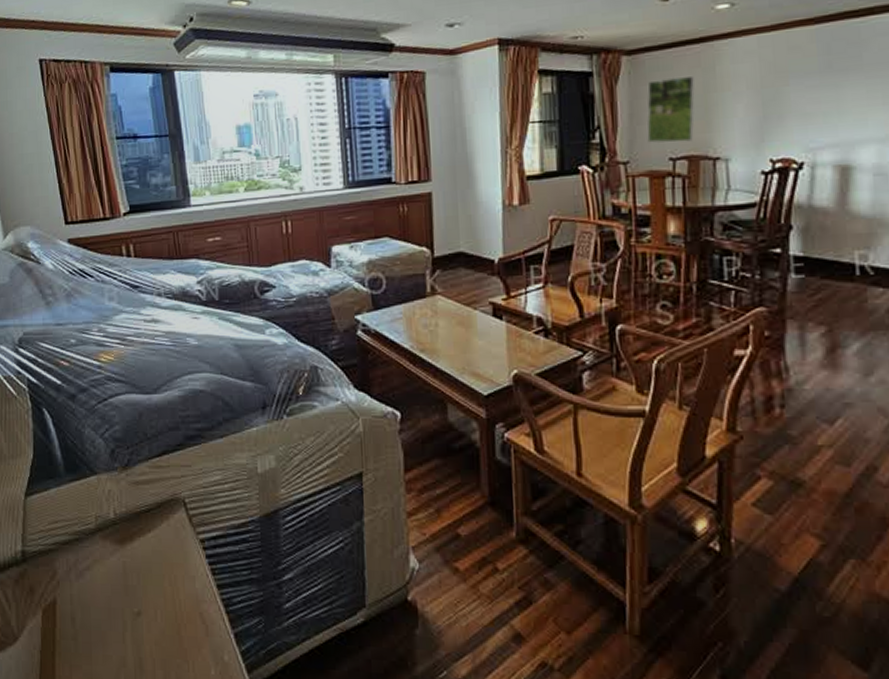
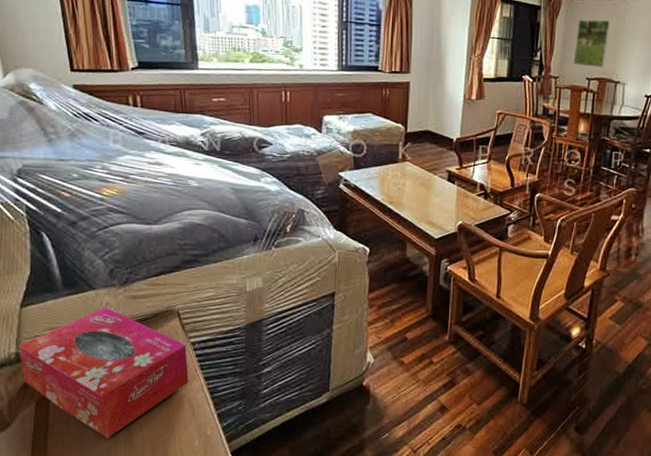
tissue box: none [24,495,200,660] -> present [18,307,189,438]

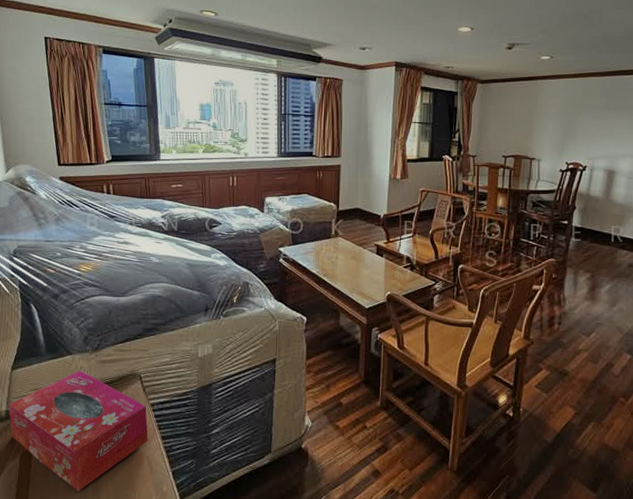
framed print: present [573,19,611,68] -> none [489,101,524,146]

